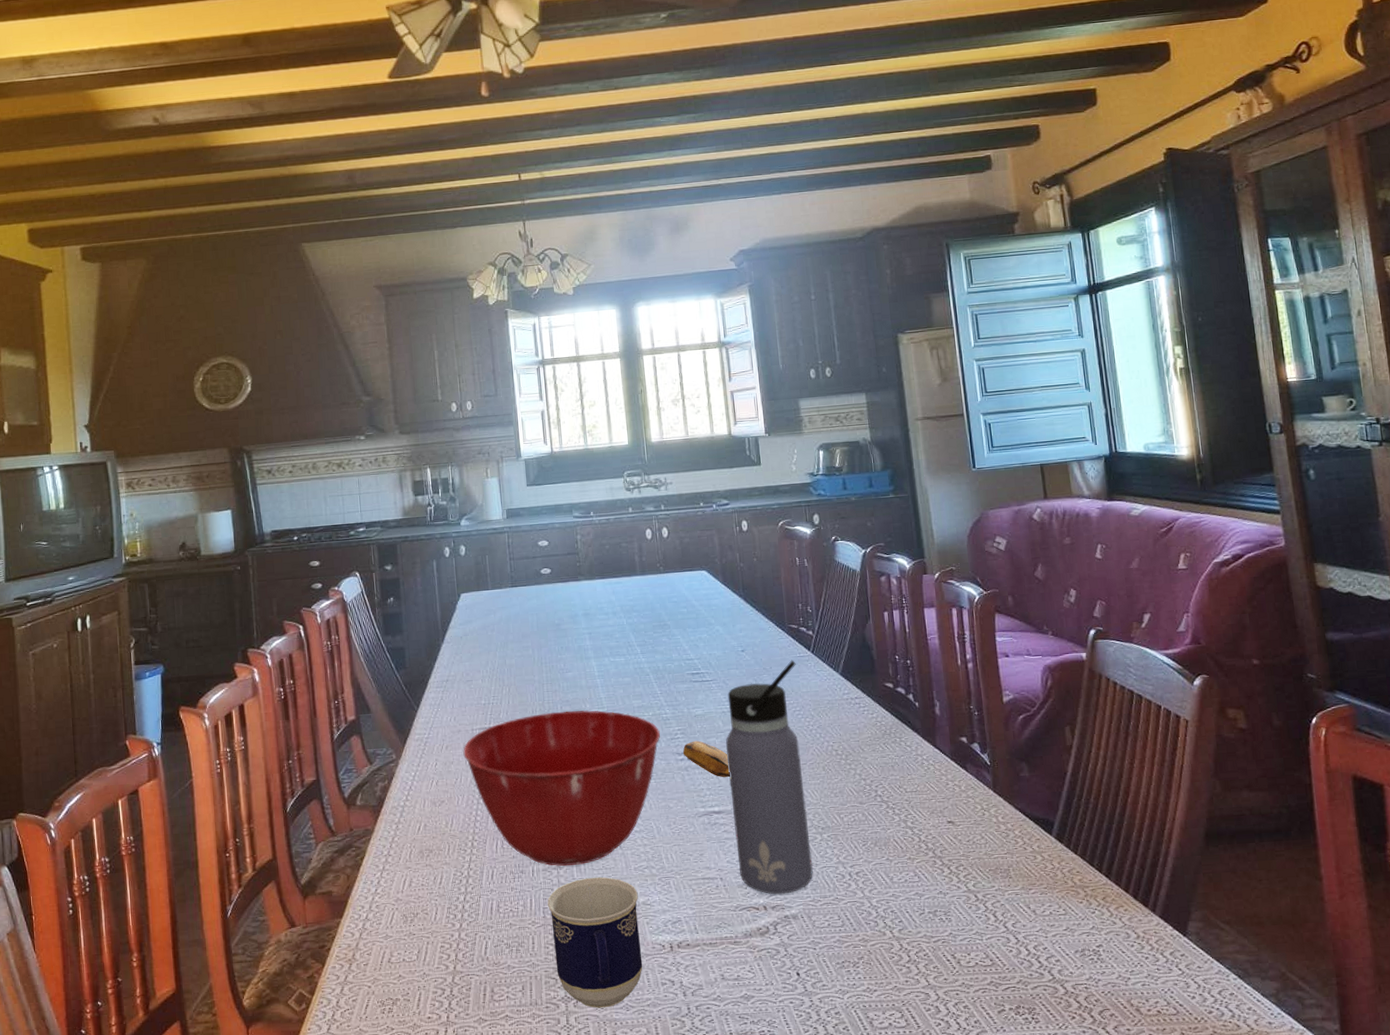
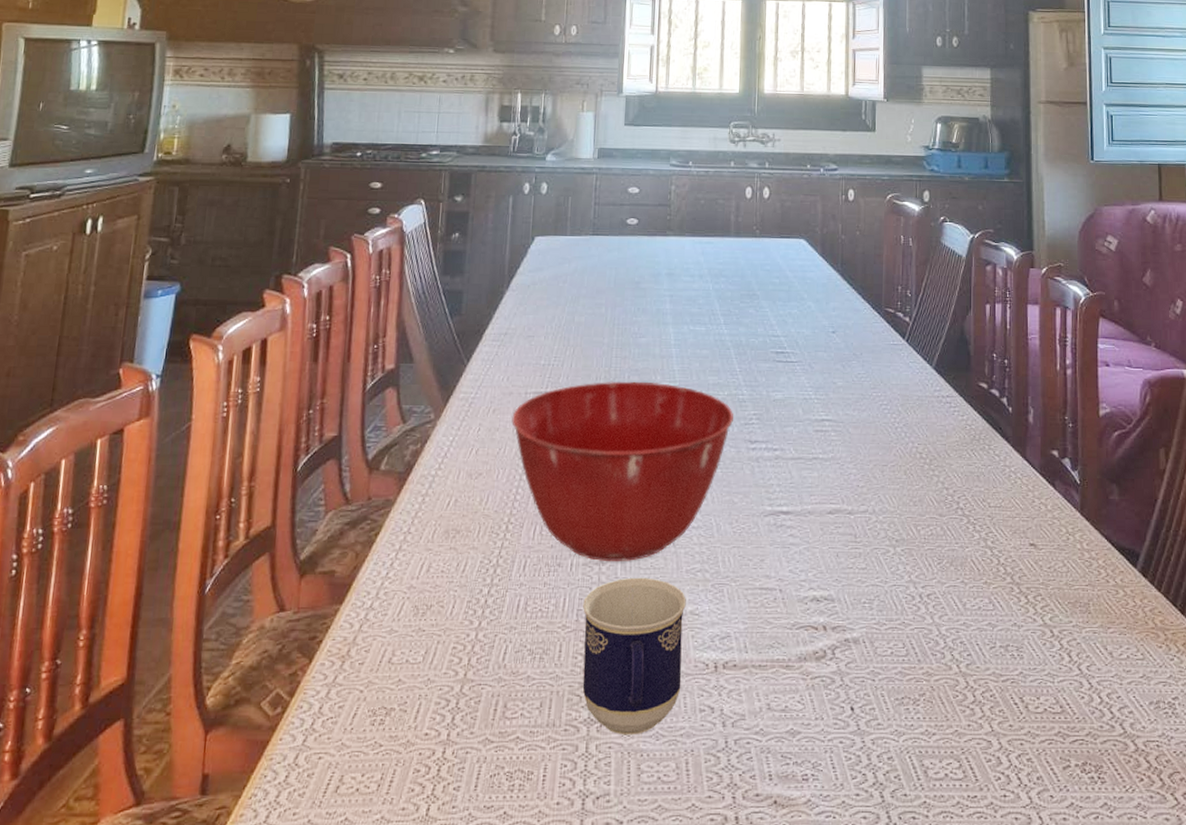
banana: present [682,740,730,778] -> none [755,428,805,474]
water bottle: present [726,660,814,895] -> none [801,347,888,614]

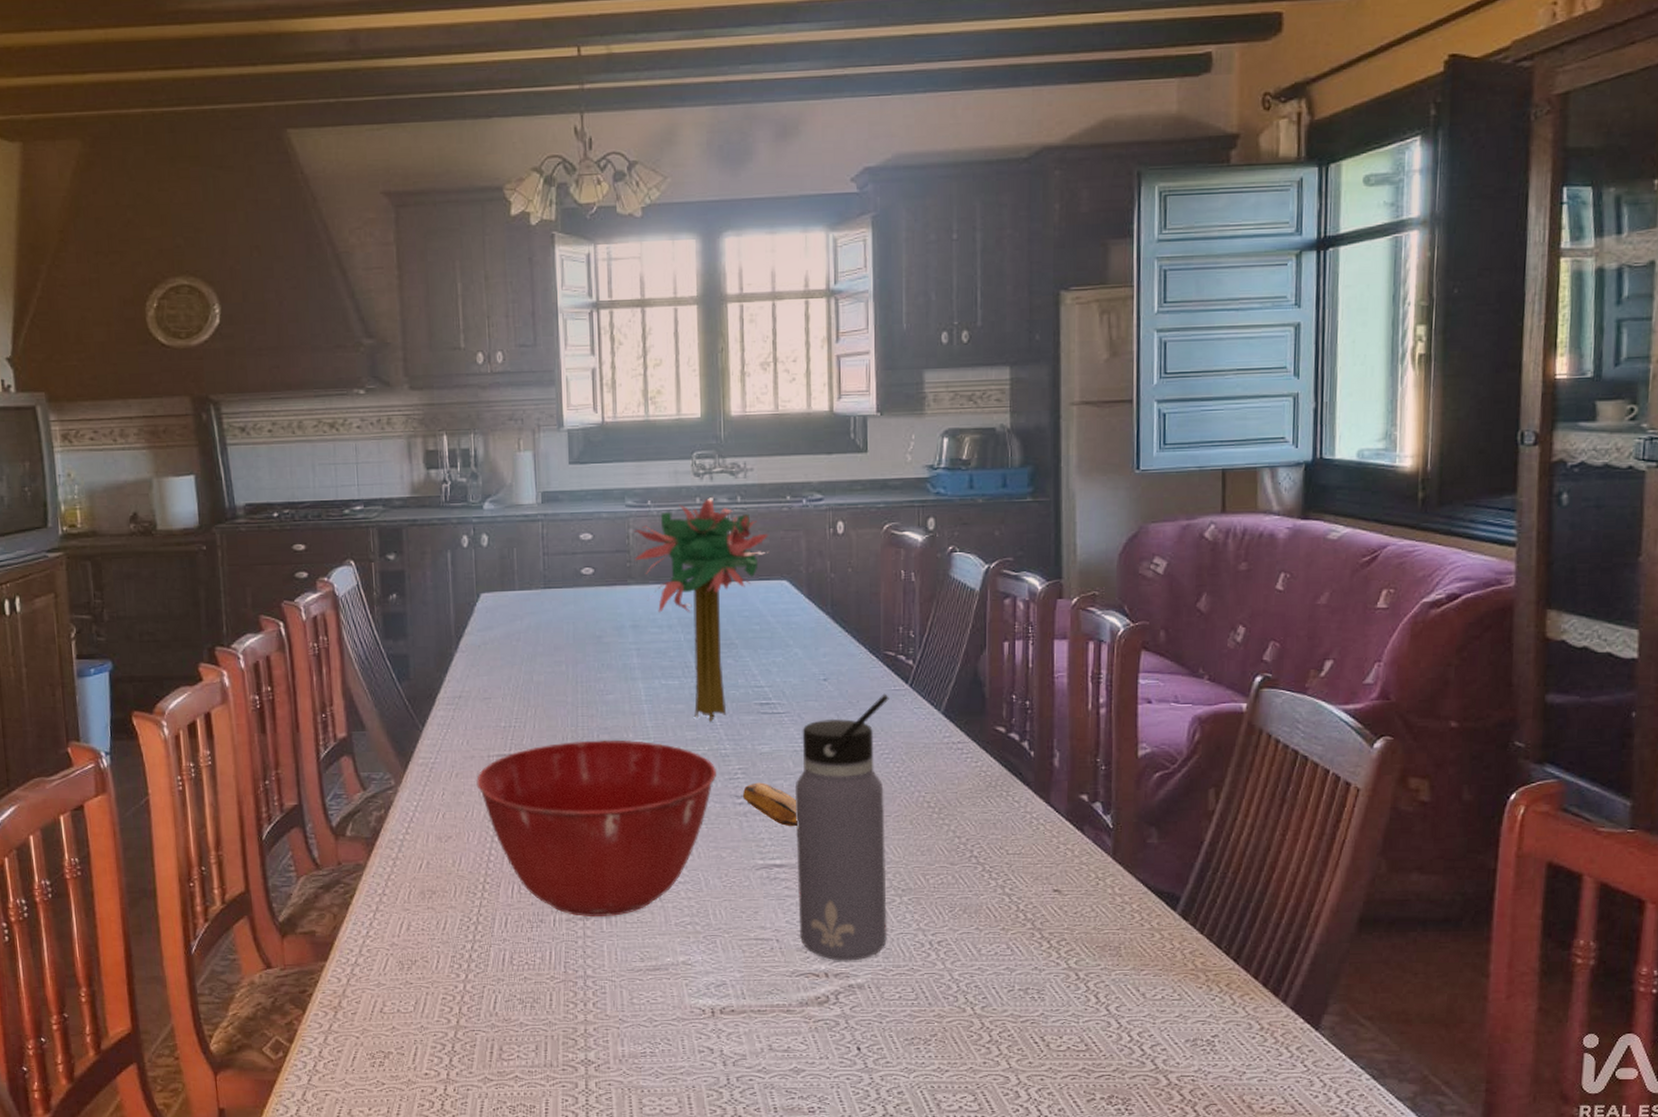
cup: present [582,577,686,735] -> none [570,931,678,1074]
flower bouquet: none [674,162,791,368] -> present [634,497,769,722]
banana: none [755,428,805,474] -> present [742,782,798,827]
water bottle: none [801,347,888,614] -> present [796,693,889,961]

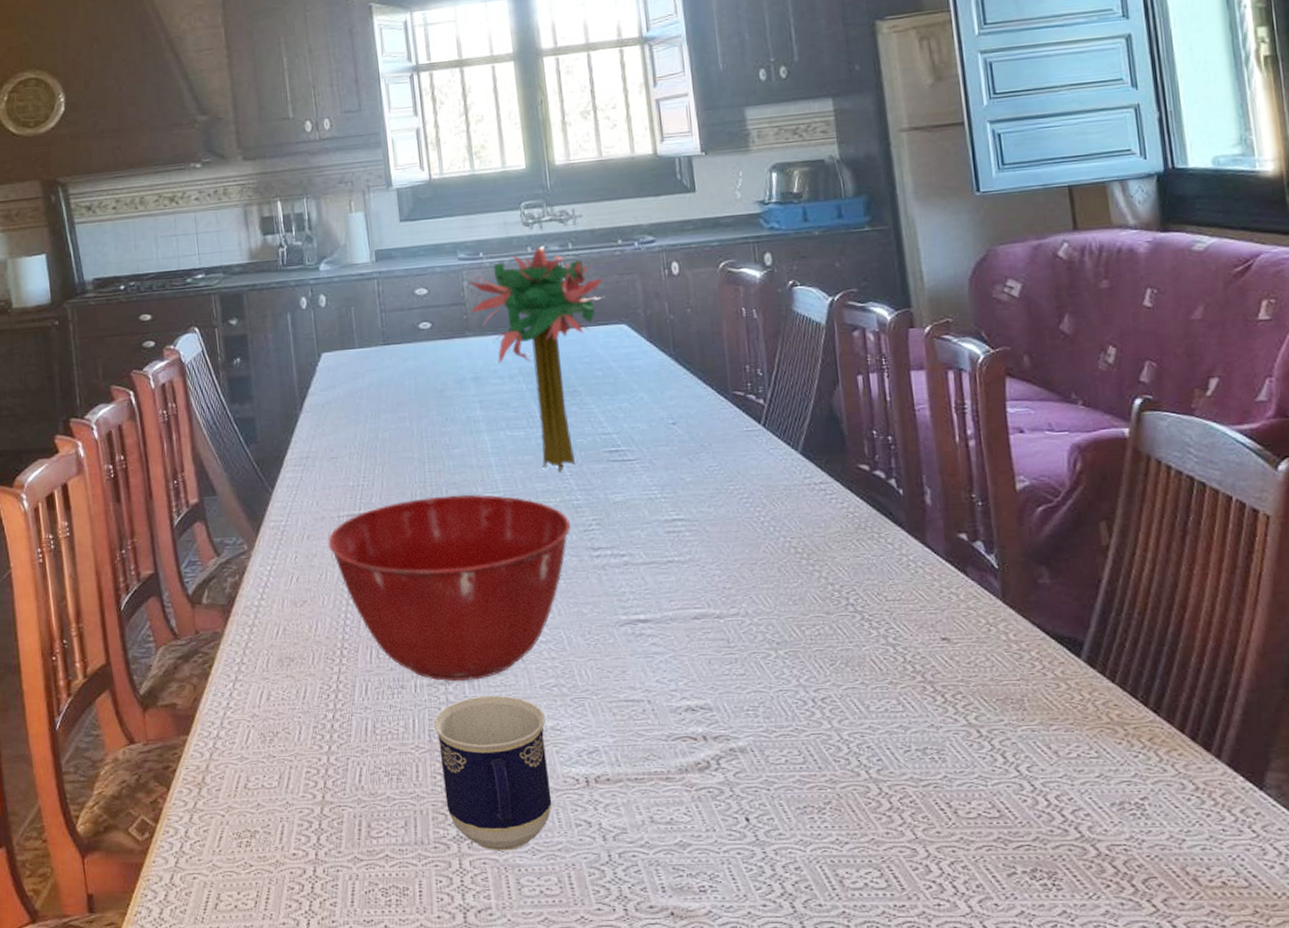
cup: none [570,931,678,1074] -> present [434,695,552,851]
banana: present [742,782,798,827] -> none [598,533,659,579]
water bottle: present [796,693,889,961] -> none [653,435,767,723]

